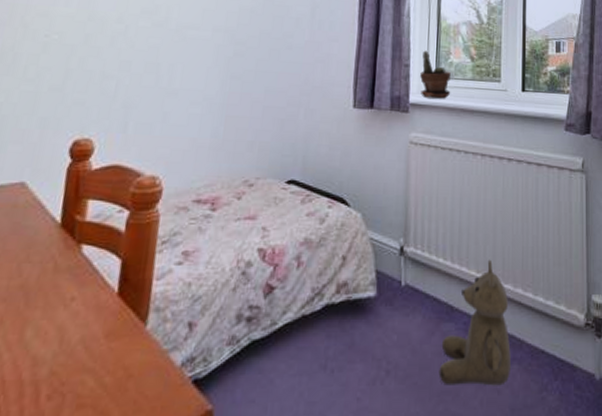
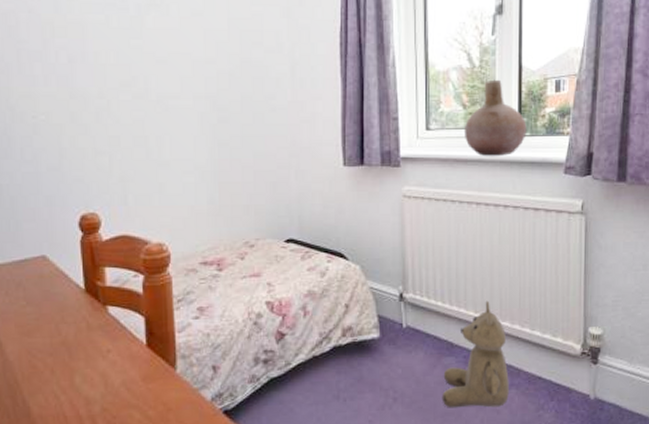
potted plant: present [420,50,451,100] -> none [410,101,443,152]
vase: none [471,36,530,110] -> present [464,79,527,157]

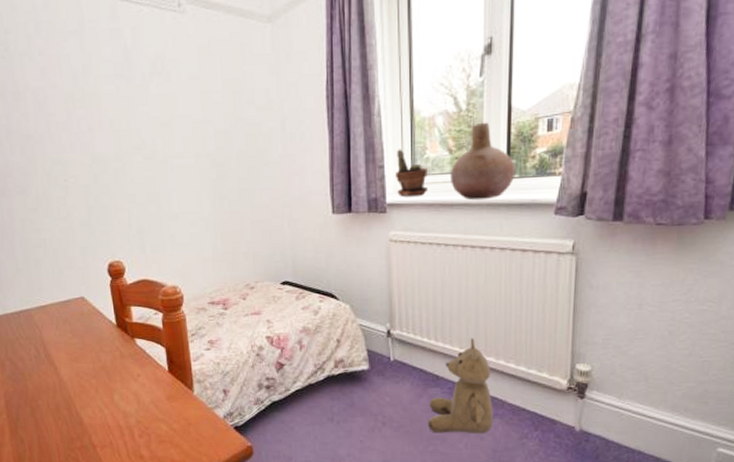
potted plant: none [410,101,443,152] -> present [396,149,429,198]

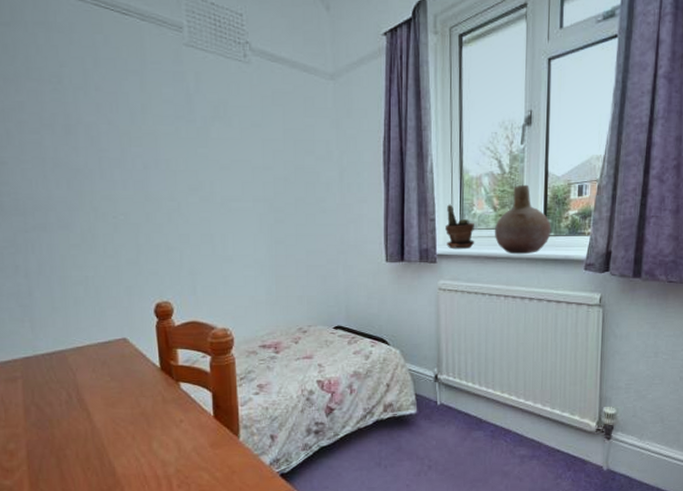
teddy bear: present [427,337,493,434] -> none [471,382,531,476]

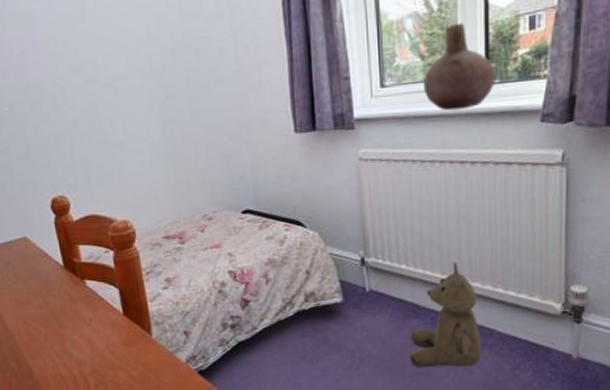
potted plant: present [446,204,475,250] -> none [363,57,400,112]
teddy bear: none [471,382,531,476] -> present [409,261,481,368]

